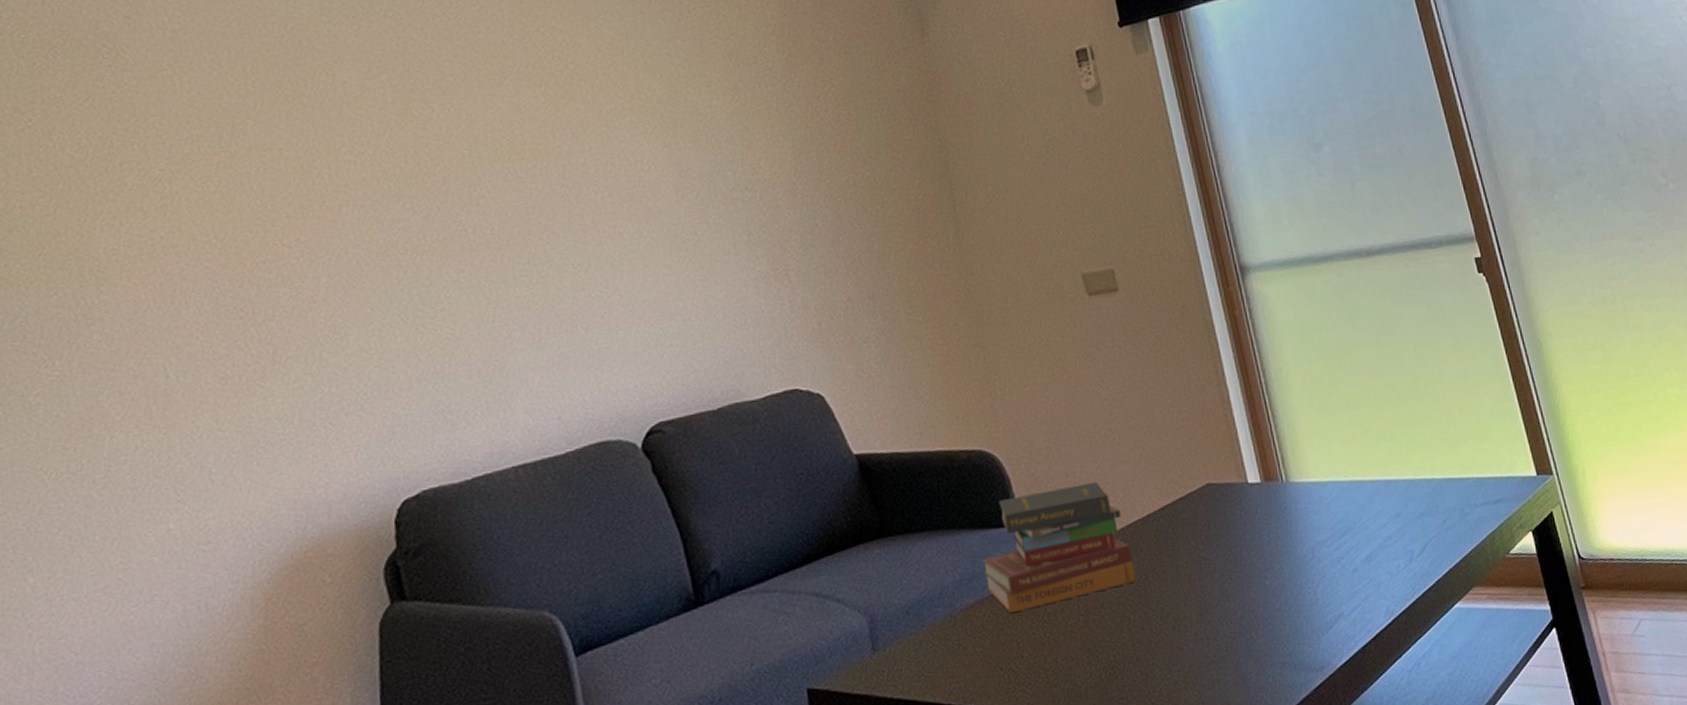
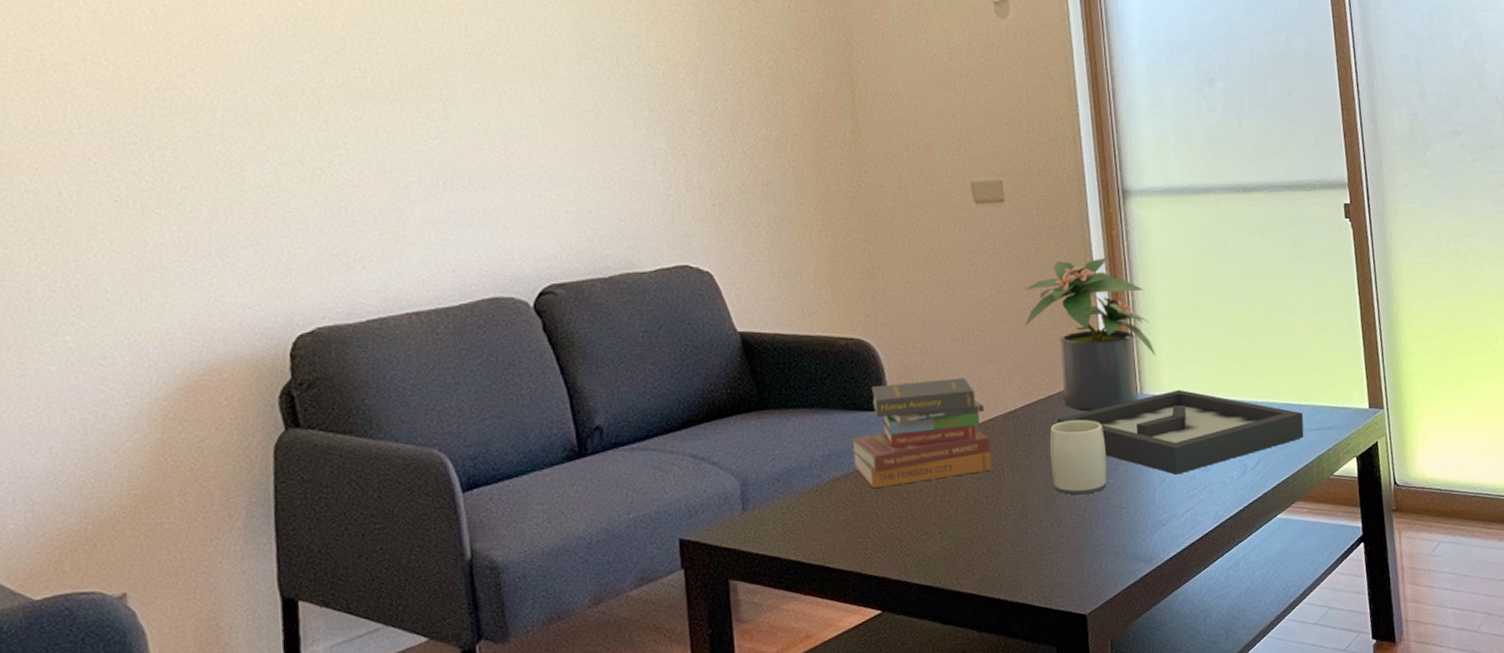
potted plant: none [1150,338,1297,508] -> present [1025,257,1155,412]
mug: none [1193,516,1262,602] -> present [1049,420,1107,495]
decorative tray: none [1199,473,1471,569] -> present [1056,389,1304,475]

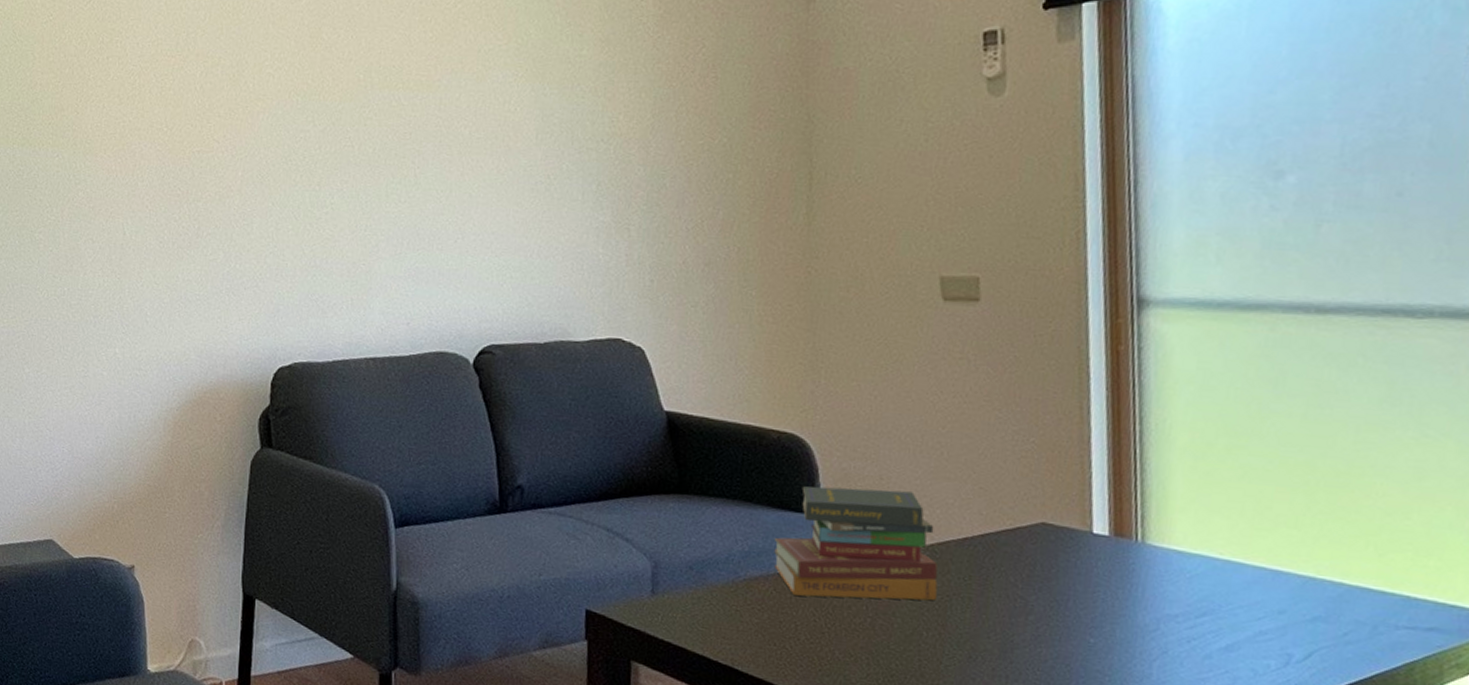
potted plant: present [1025,257,1155,412] -> none [993,374,1167,554]
mug: present [1049,420,1107,495] -> none [1011,559,1089,650]
decorative tray: present [1056,389,1304,475] -> none [1024,545,1388,649]

